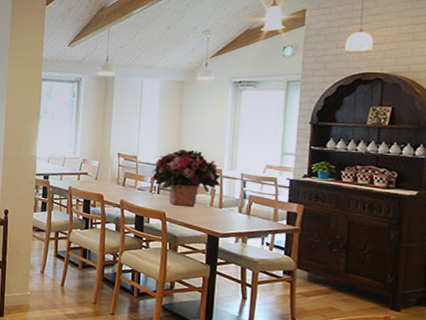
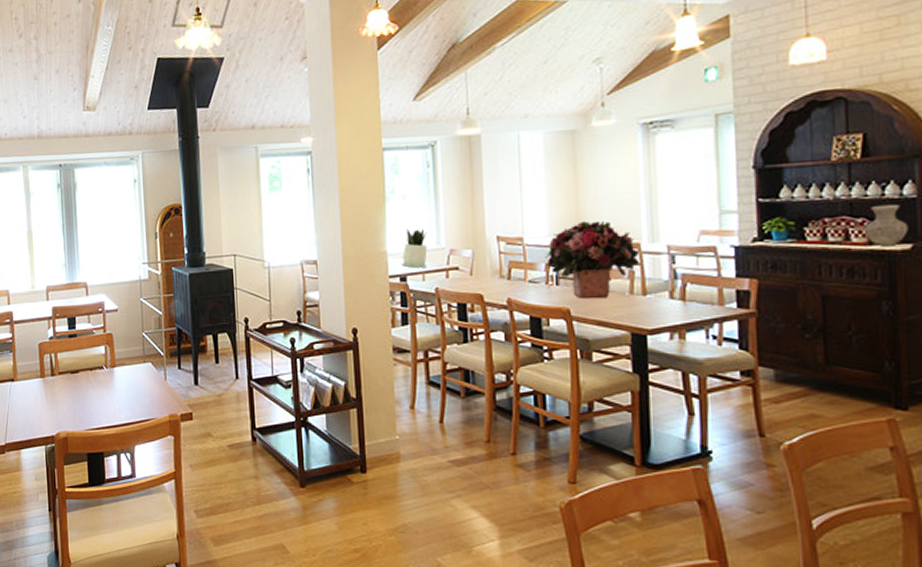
planter: none [45,140,67,170] -> present [400,228,427,268]
vase: none [385,160,416,192] -> present [865,204,909,247]

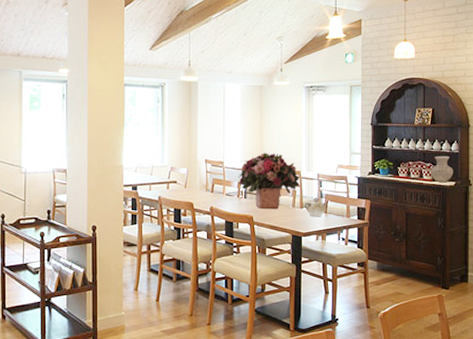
planter: present [400,228,427,268] -> none [133,148,154,180]
sugar bowl: none [648,279,687,308] -> present [304,197,328,217]

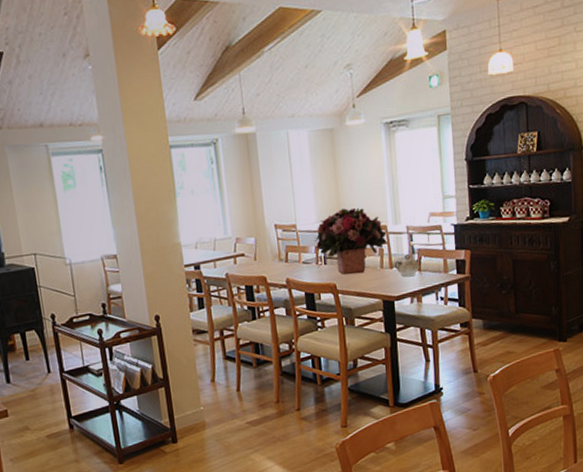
vase: present [431,155,454,183] -> none [539,187,567,220]

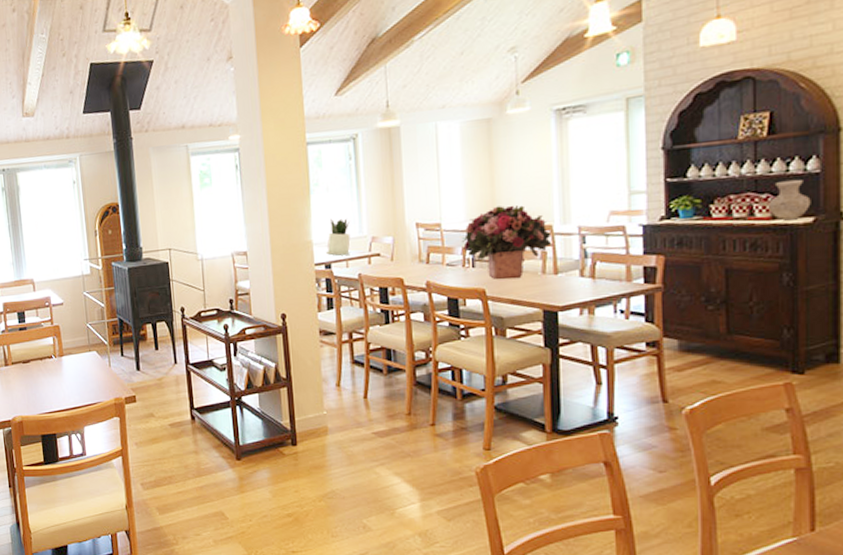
planter: none [194,220,217,257] -> present [325,218,350,256]
sugar bowl: present [394,254,422,278] -> none [560,258,597,285]
vase: none [539,187,567,220] -> present [769,179,811,221]

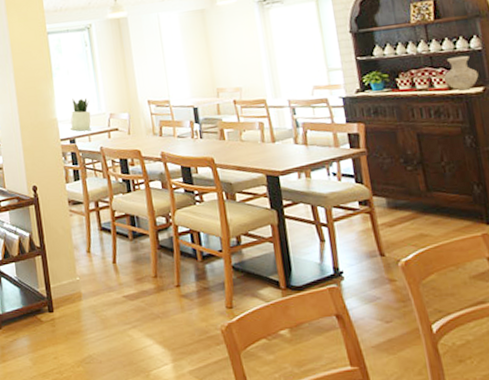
bouquet: present [461,205,552,280] -> none [189,82,267,149]

